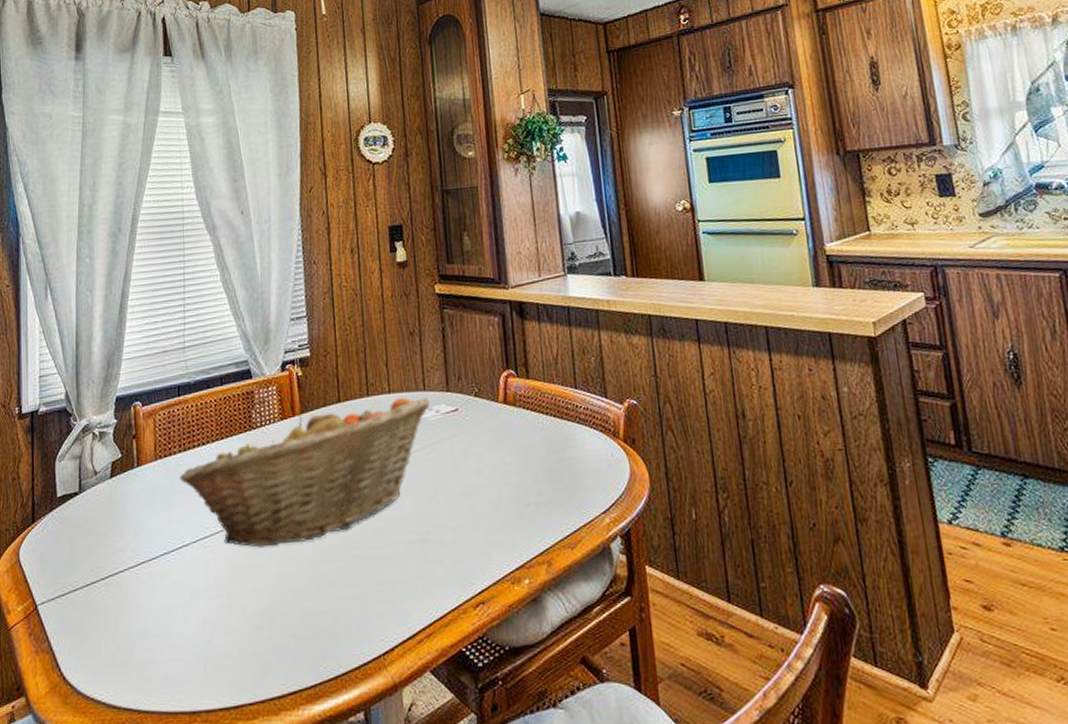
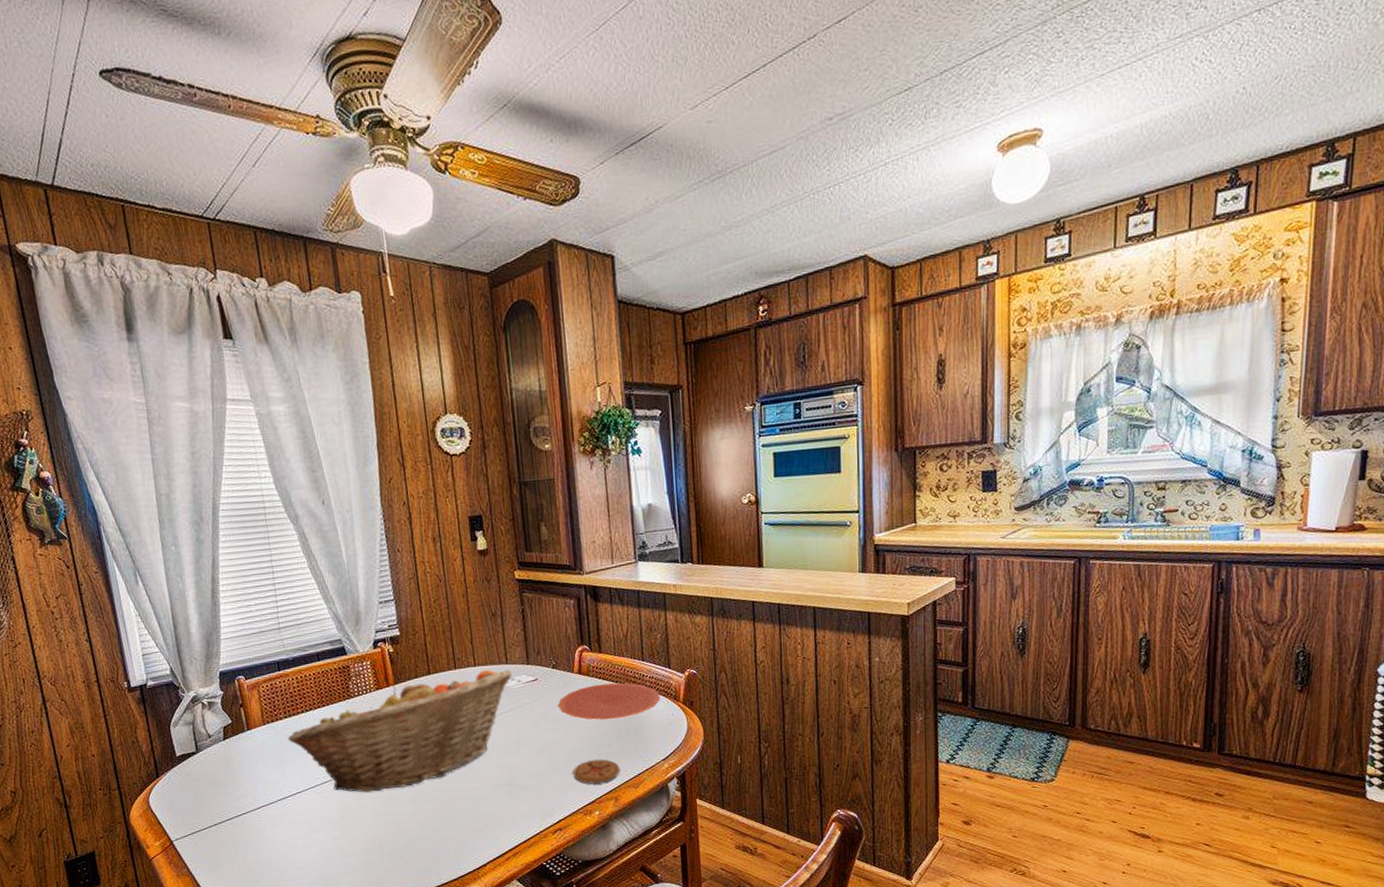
plate: none [481,414,597,461] -> present [558,682,660,720]
coaster: none [498,510,553,544] -> present [573,759,620,785]

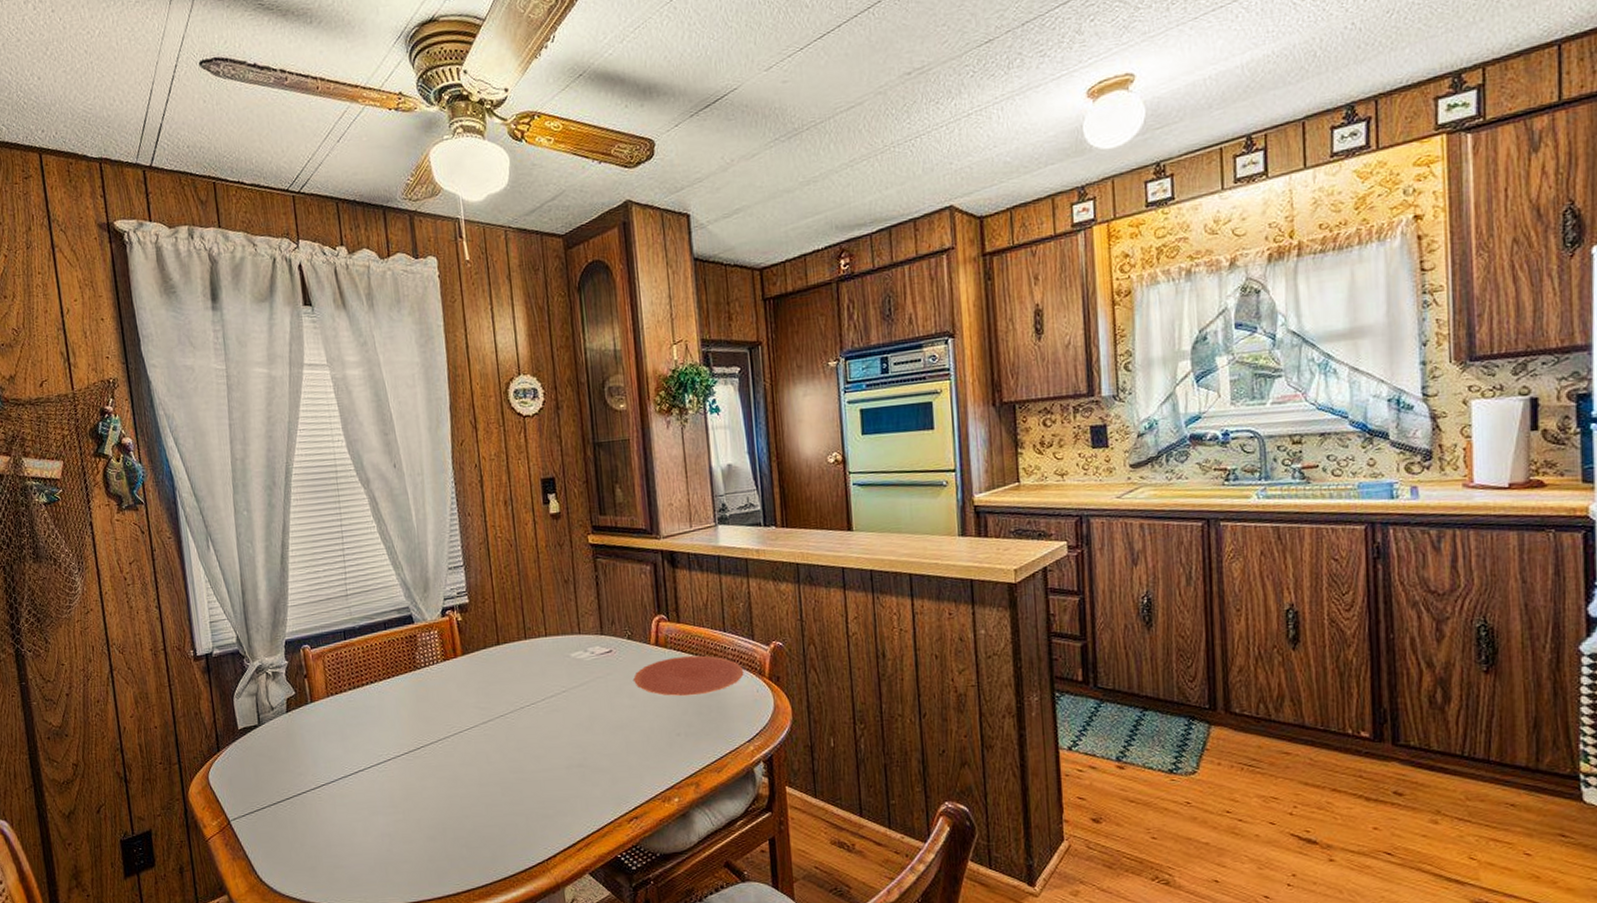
fruit basket: present [287,669,512,793] -> none [351,639,585,772]
coaster: present [573,759,620,785] -> none [650,739,701,768]

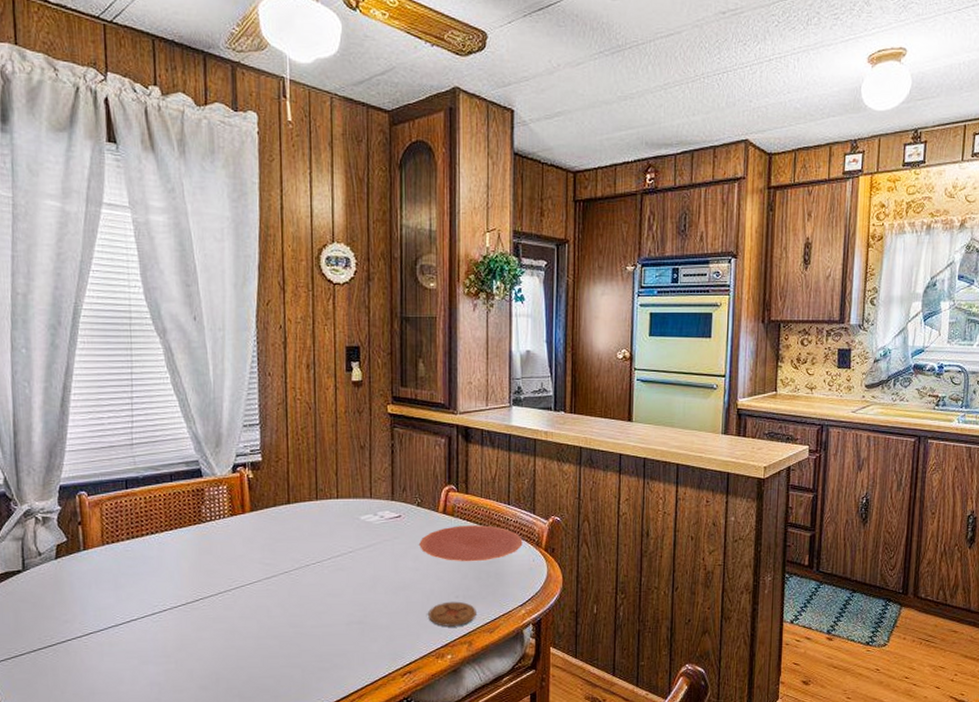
coaster: none [650,739,701,768] -> present [428,601,476,628]

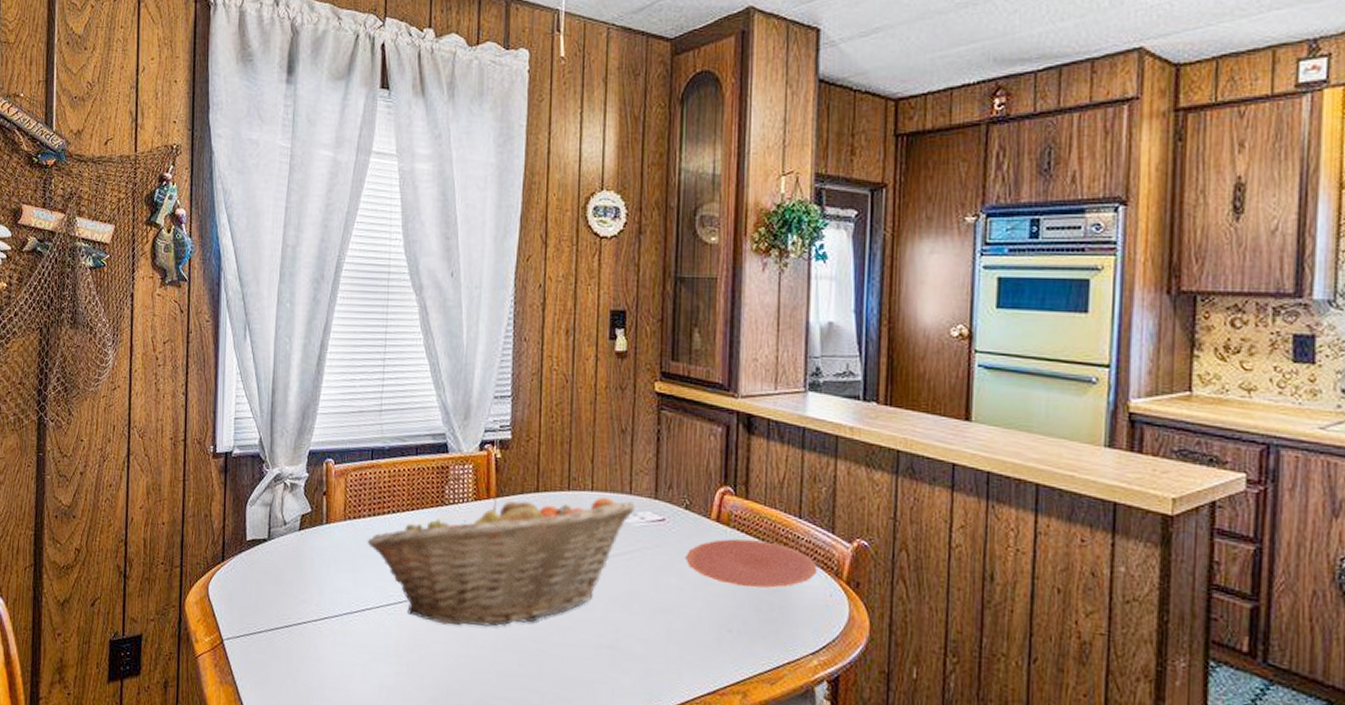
fruit basket: none [127,502,375,624] -> present [367,495,635,627]
coaster: present [428,601,476,628] -> none [693,635,754,670]

